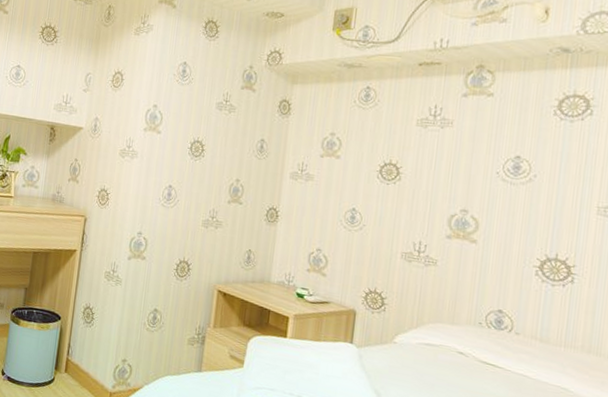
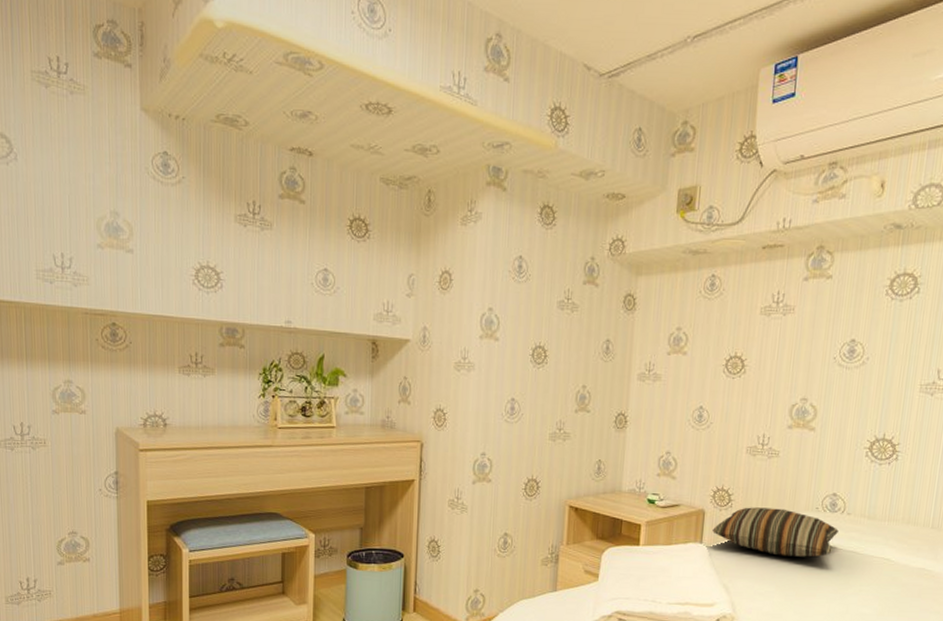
pillow: none [364,313,506,375] -> present [712,507,839,557]

